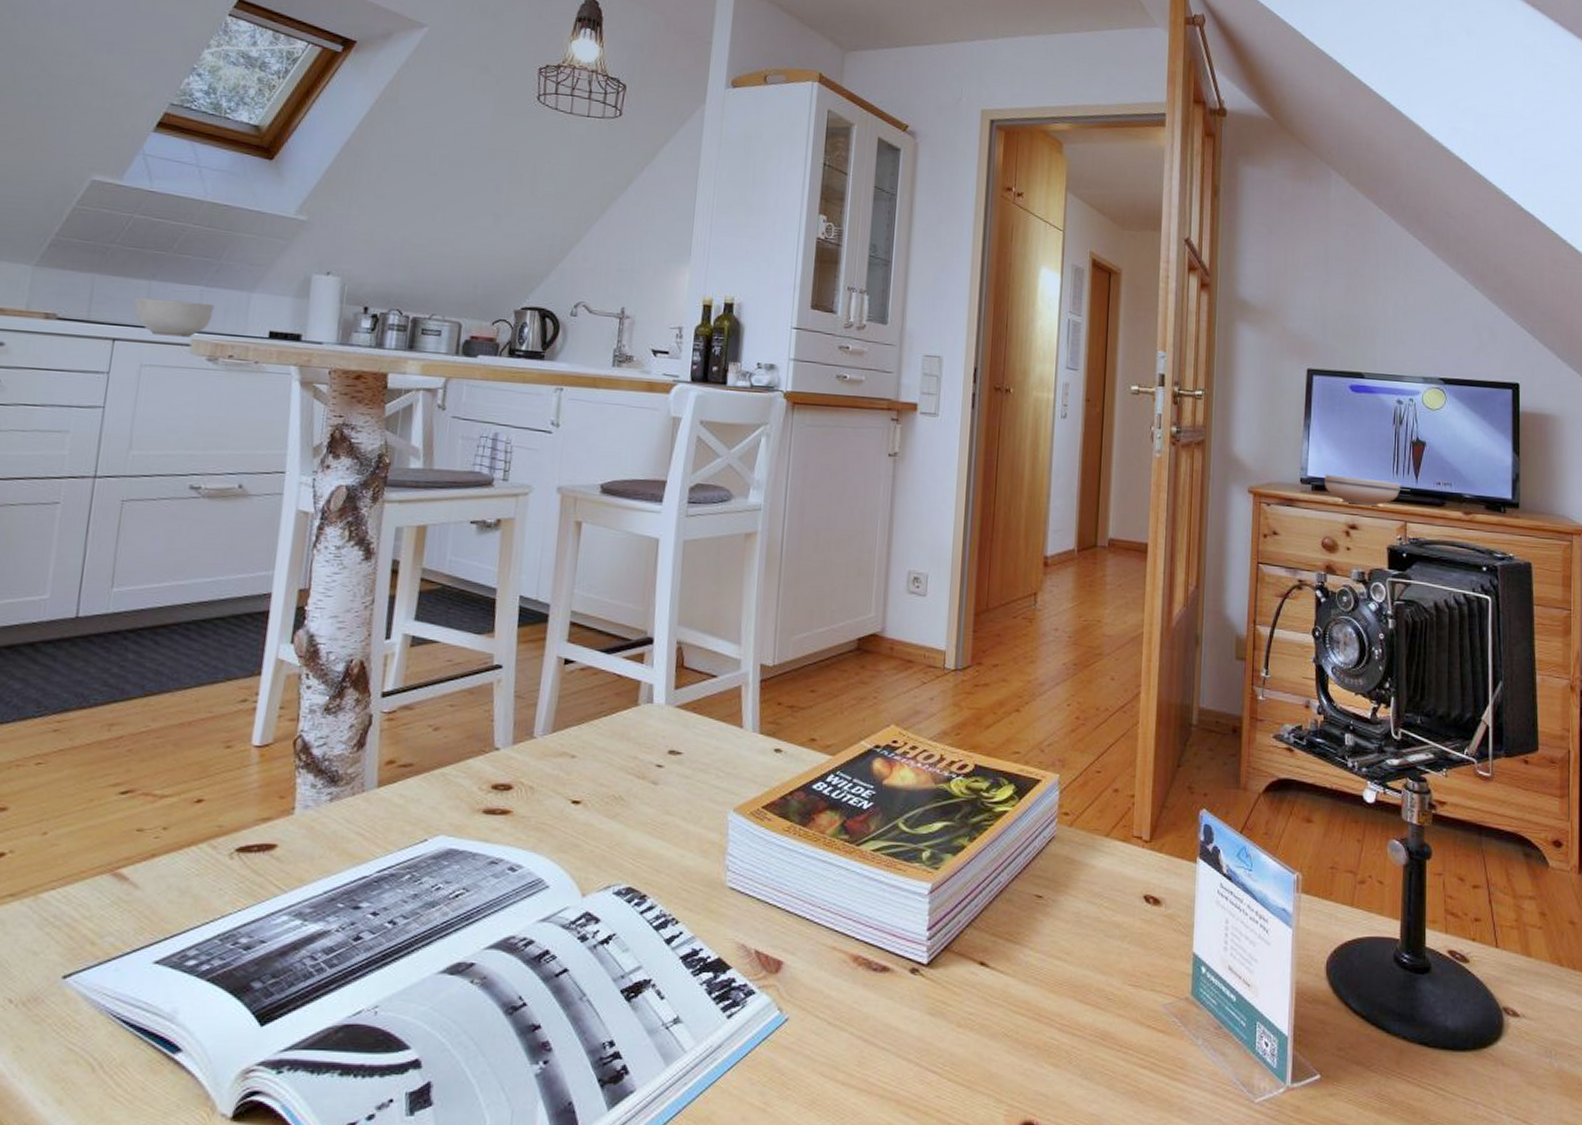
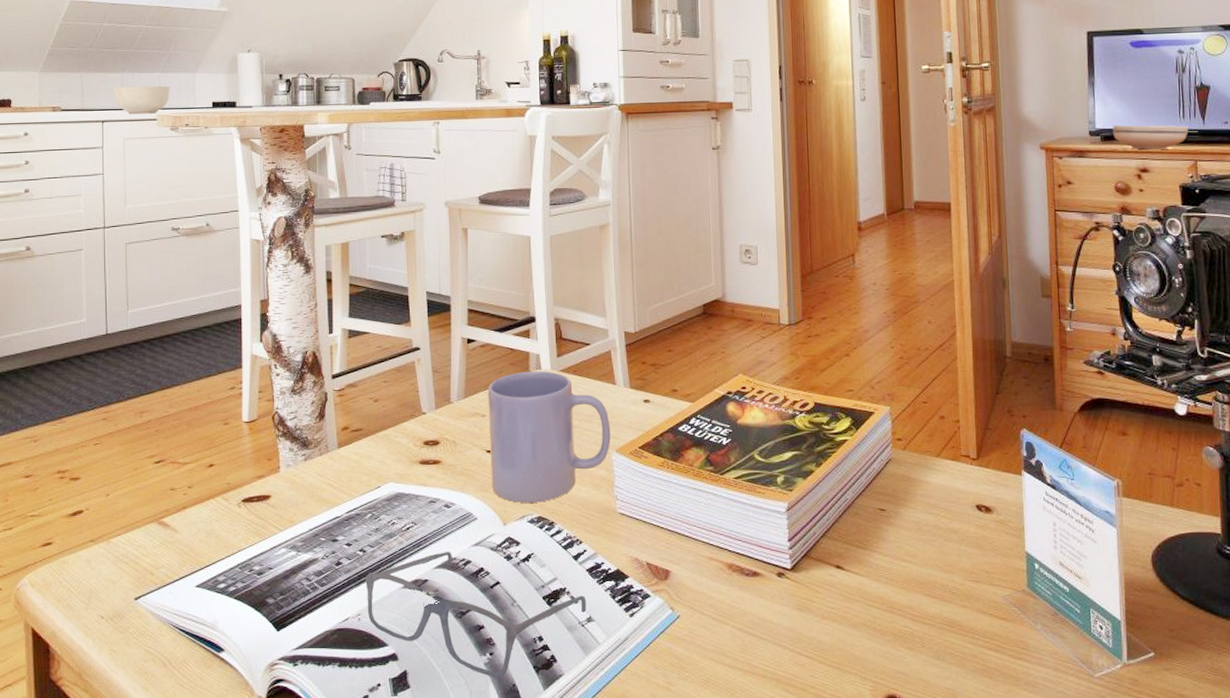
eyeglasses: none [388,926,676,1093] -> present [365,551,587,677]
mug: none [572,704,731,870] -> present [488,371,611,503]

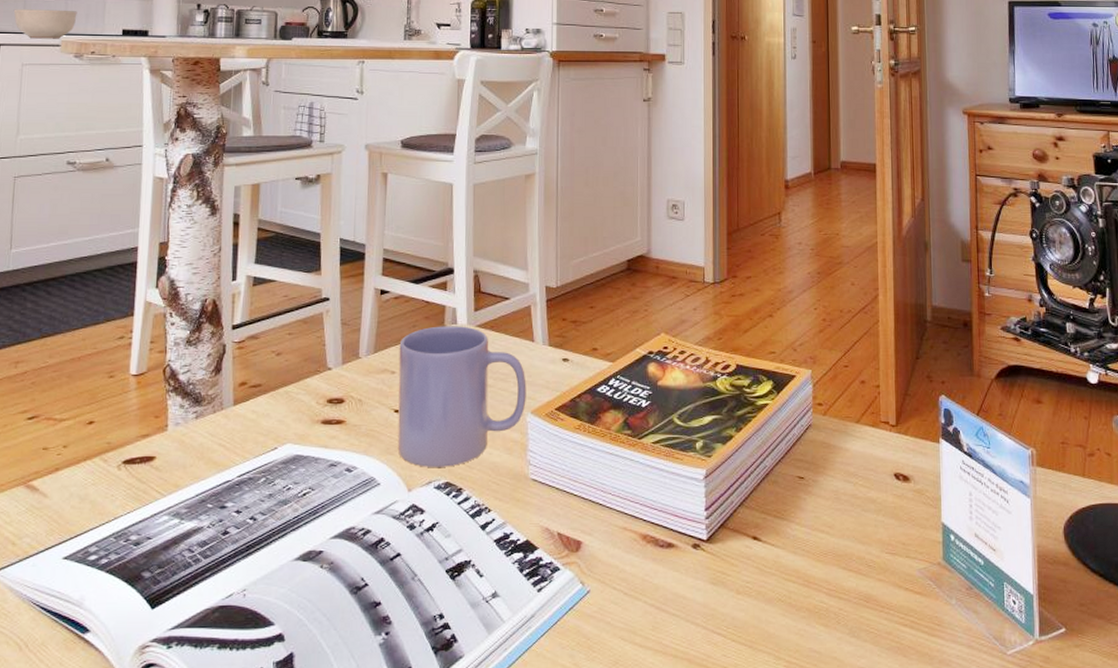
eyeglasses: present [365,551,587,677] -> none [254,519,492,660]
bowl: present [1113,124,1189,150] -> none [1031,93,1102,120]

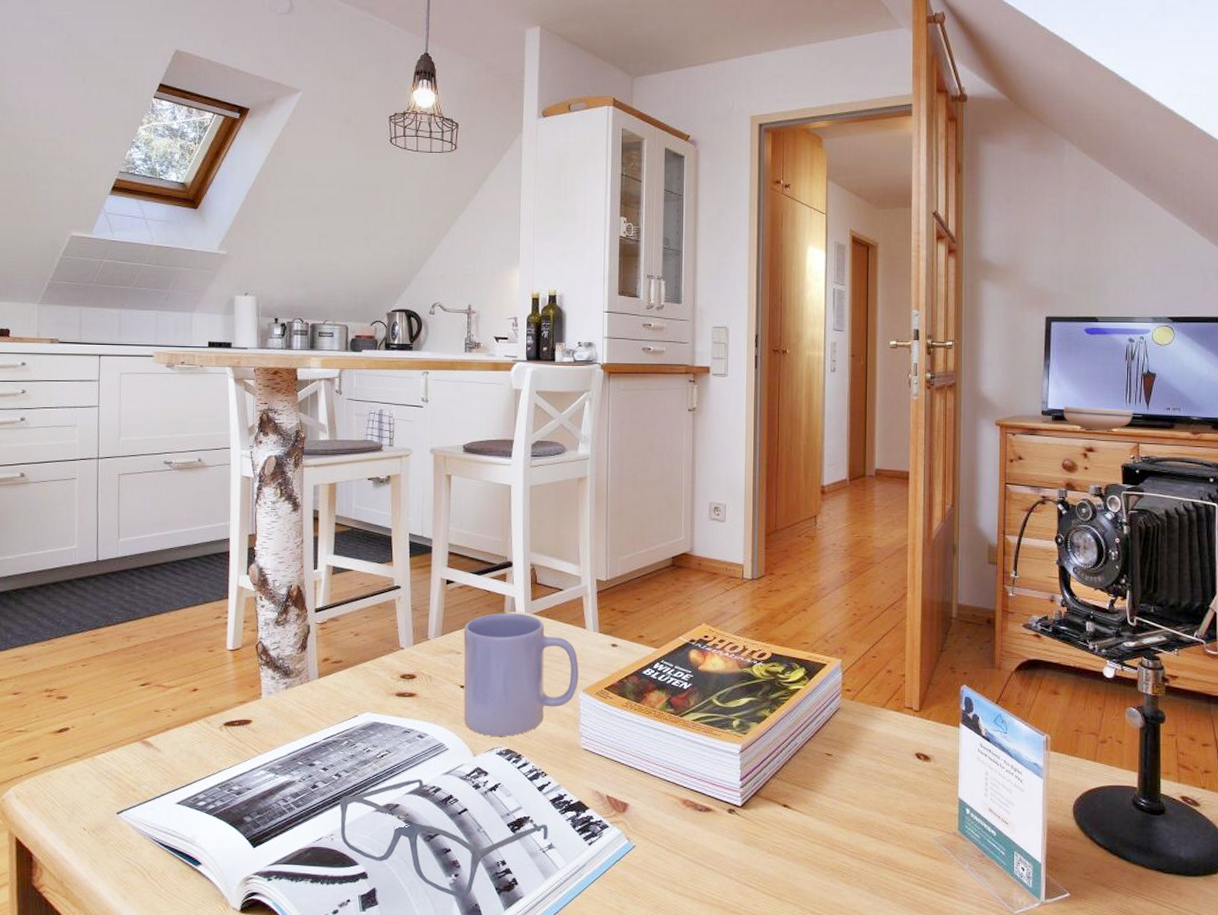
bowl: present [13,9,77,39] -> none [110,322,167,350]
eyeglasses: none [254,519,492,660] -> present [339,778,548,897]
bowl: none [1031,93,1102,120] -> present [1064,406,1134,432]

